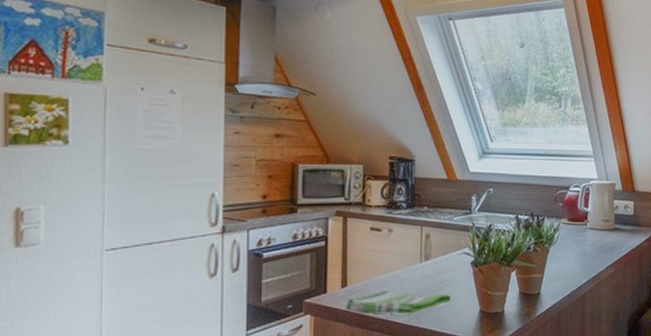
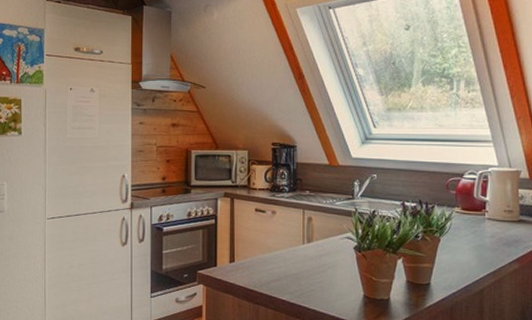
dish towel: present [345,291,451,315] -> none [233,268,333,293]

